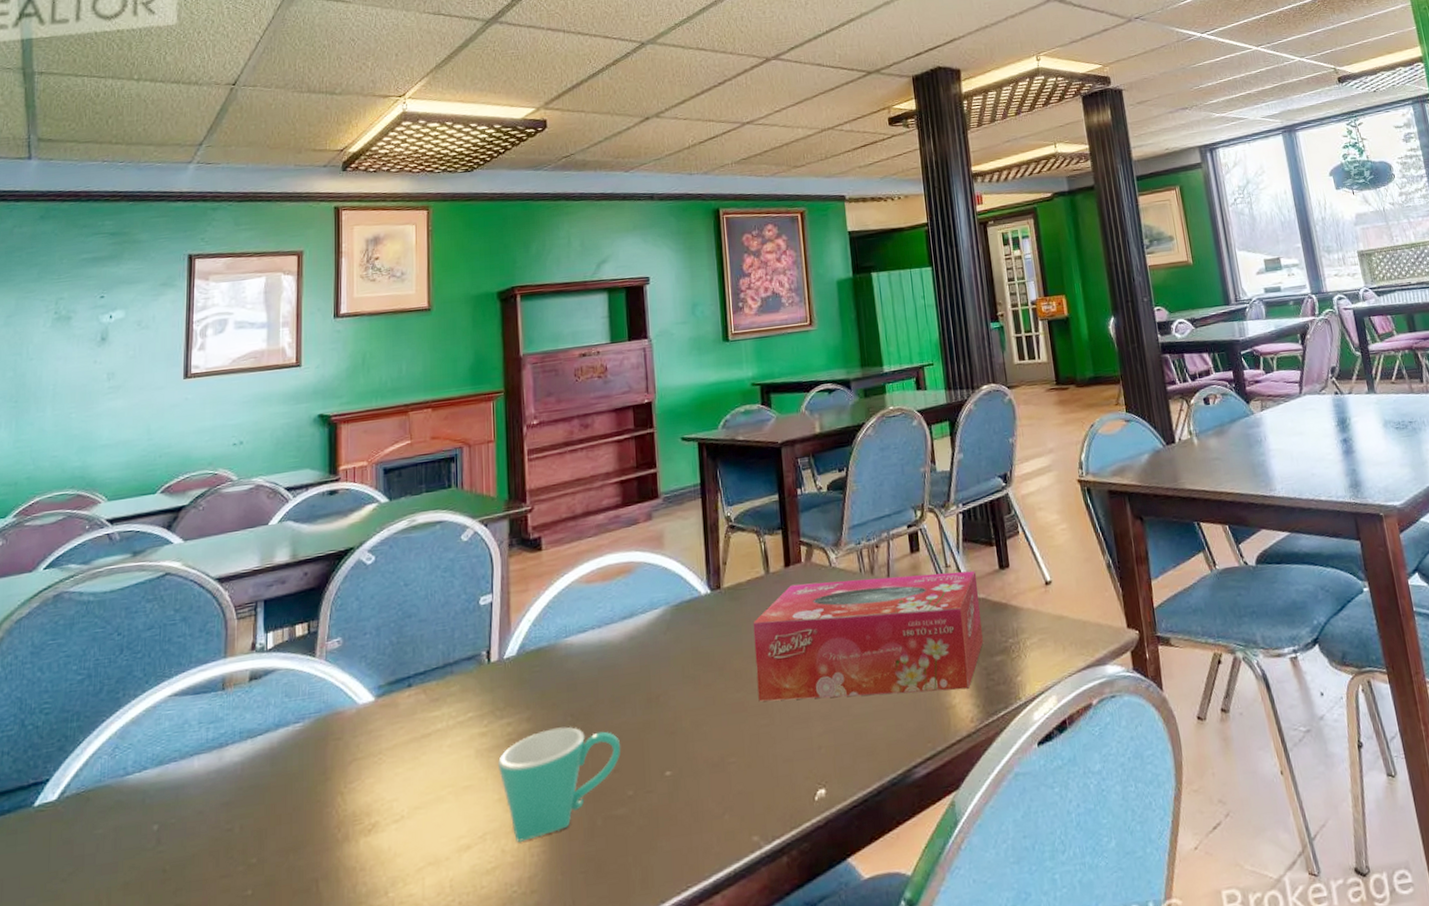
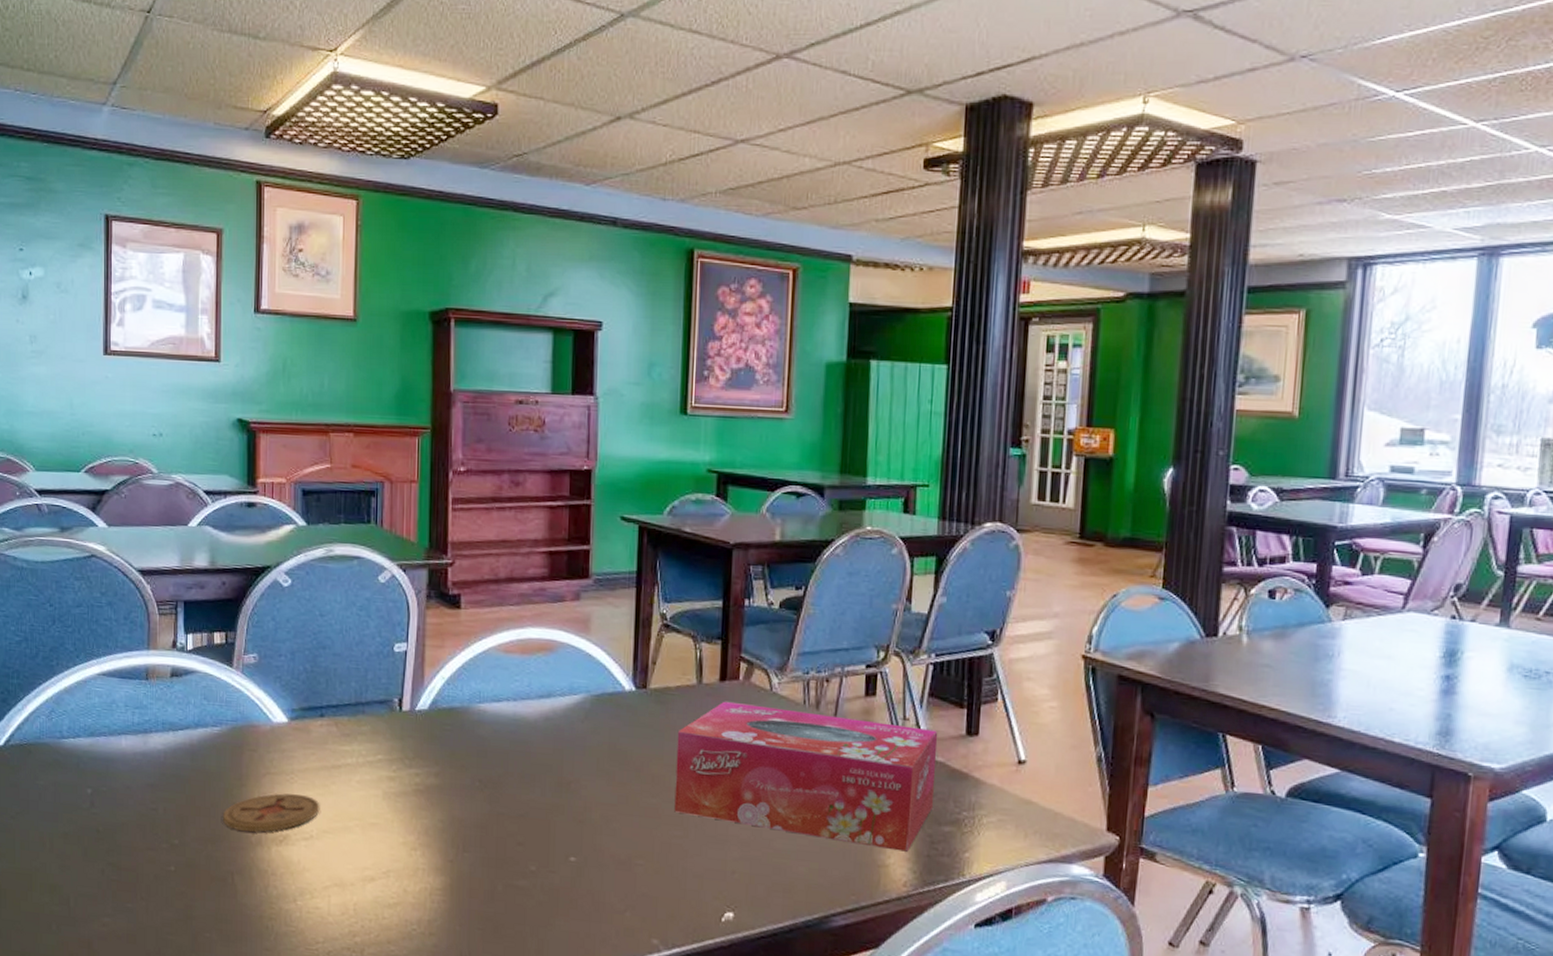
coaster: none [305,773,411,831] -> present [222,793,320,832]
mug: present [498,726,621,843] -> none [405,788,527,888]

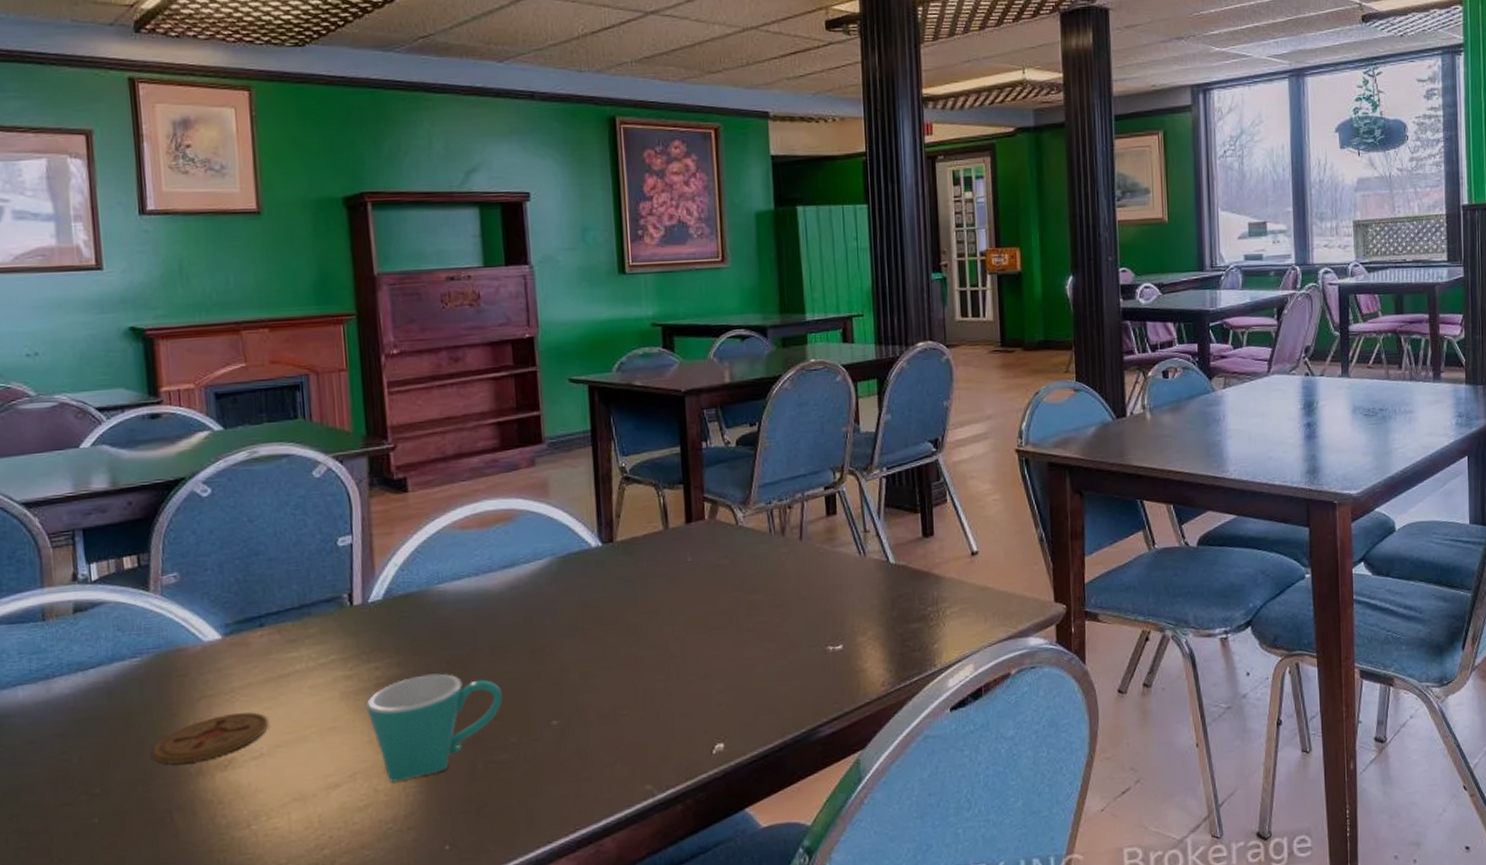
mug: none [405,788,527,888] -> present [366,673,503,783]
tissue box: present [674,701,938,852] -> none [649,537,901,658]

